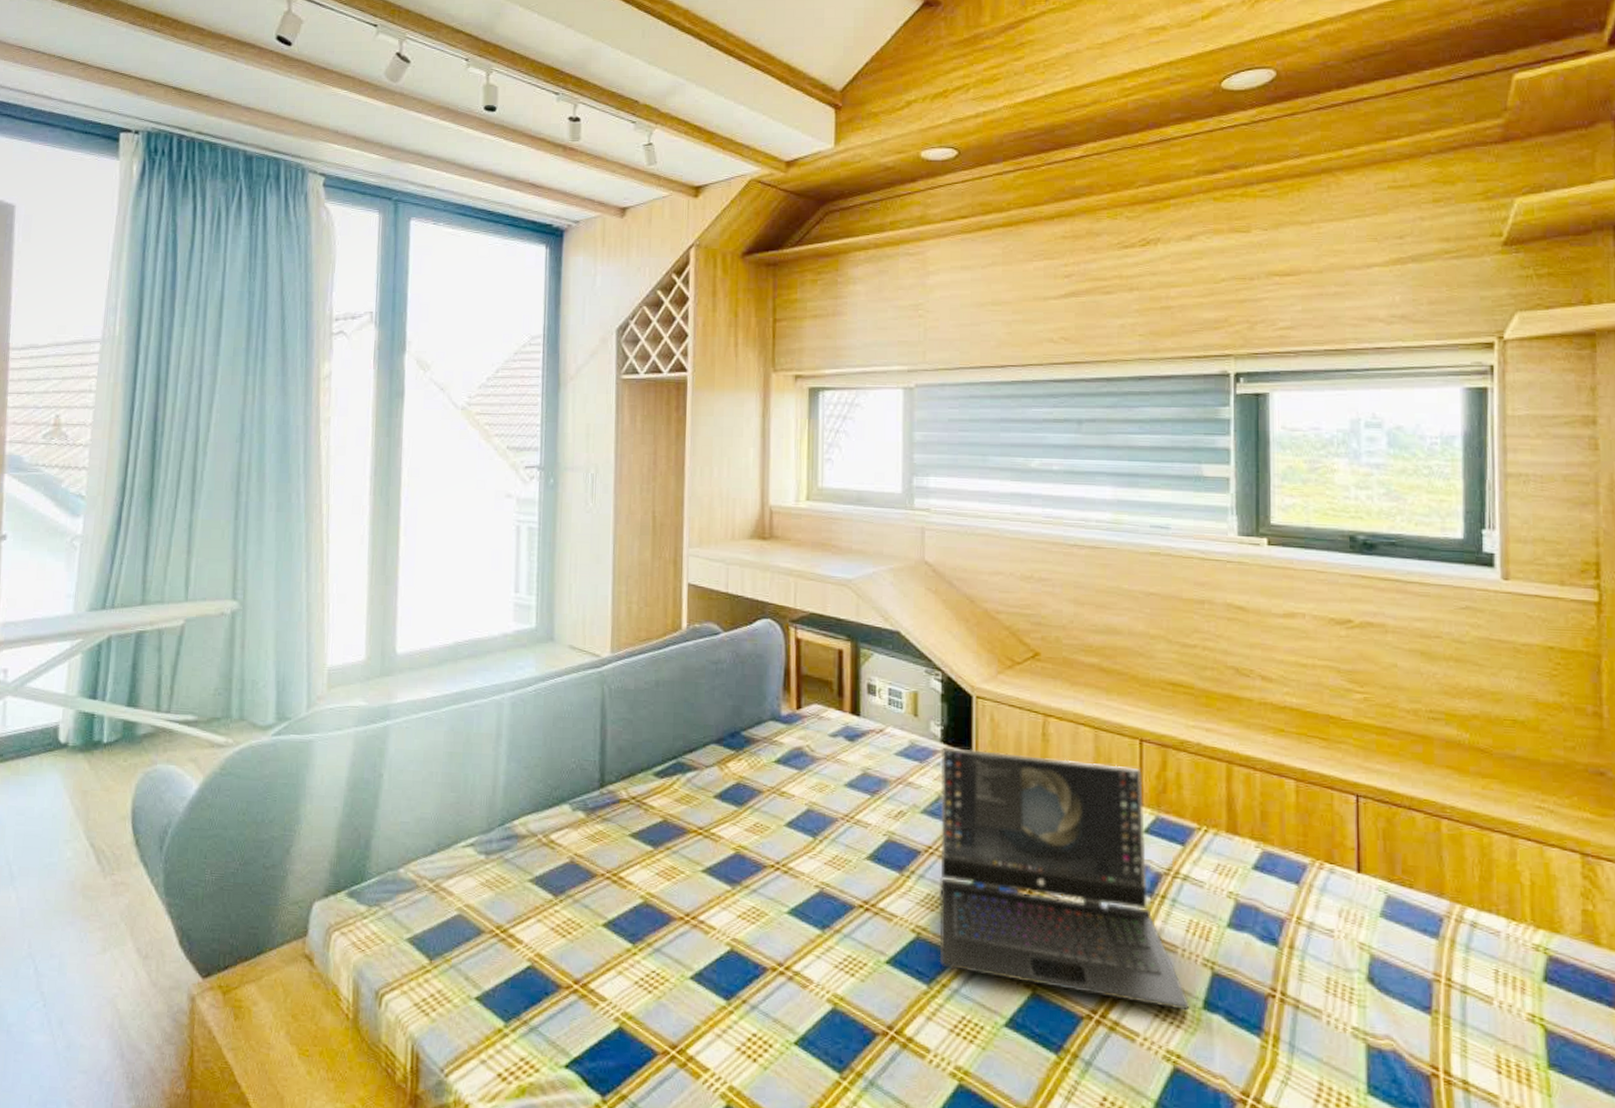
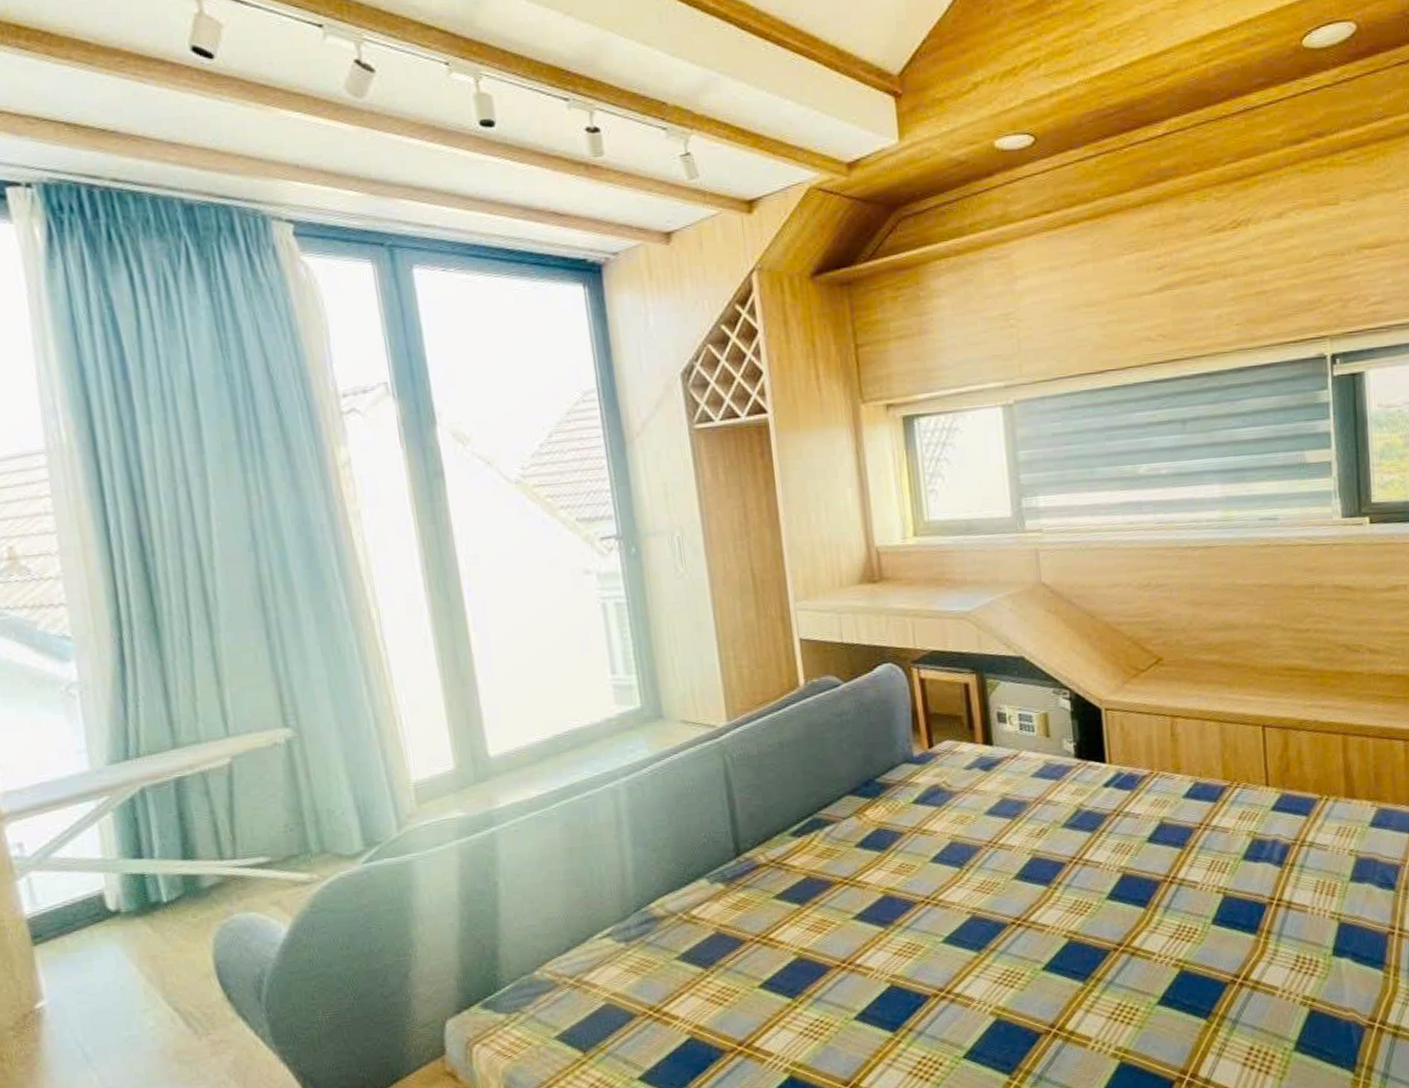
laptop: present [939,746,1190,1011] -> none [1075,753,1321,964]

